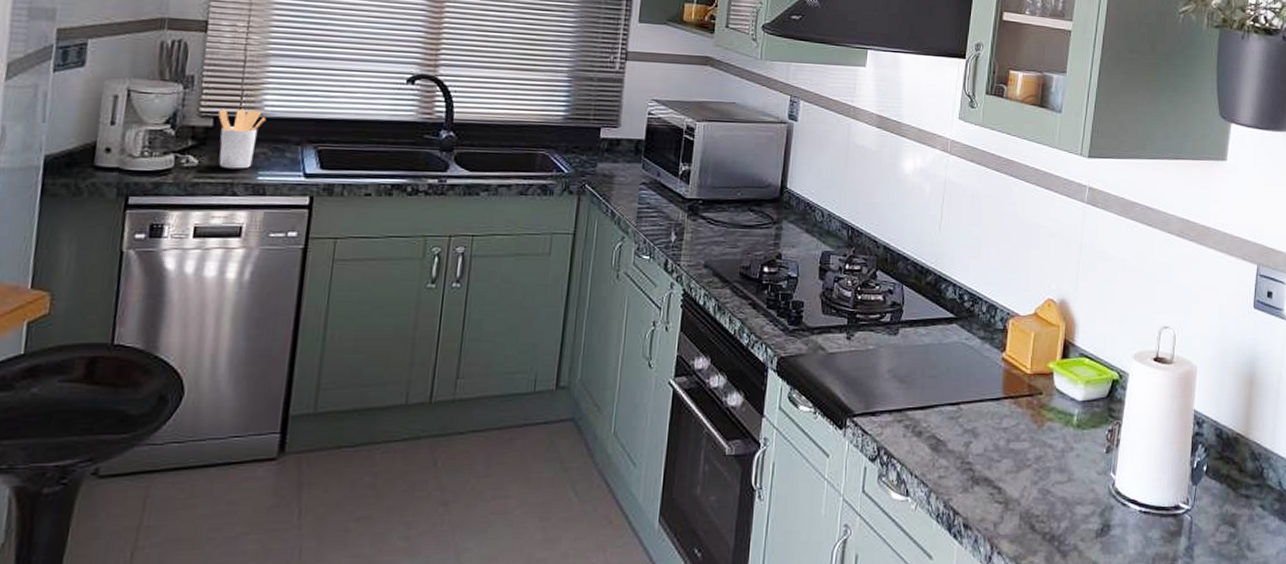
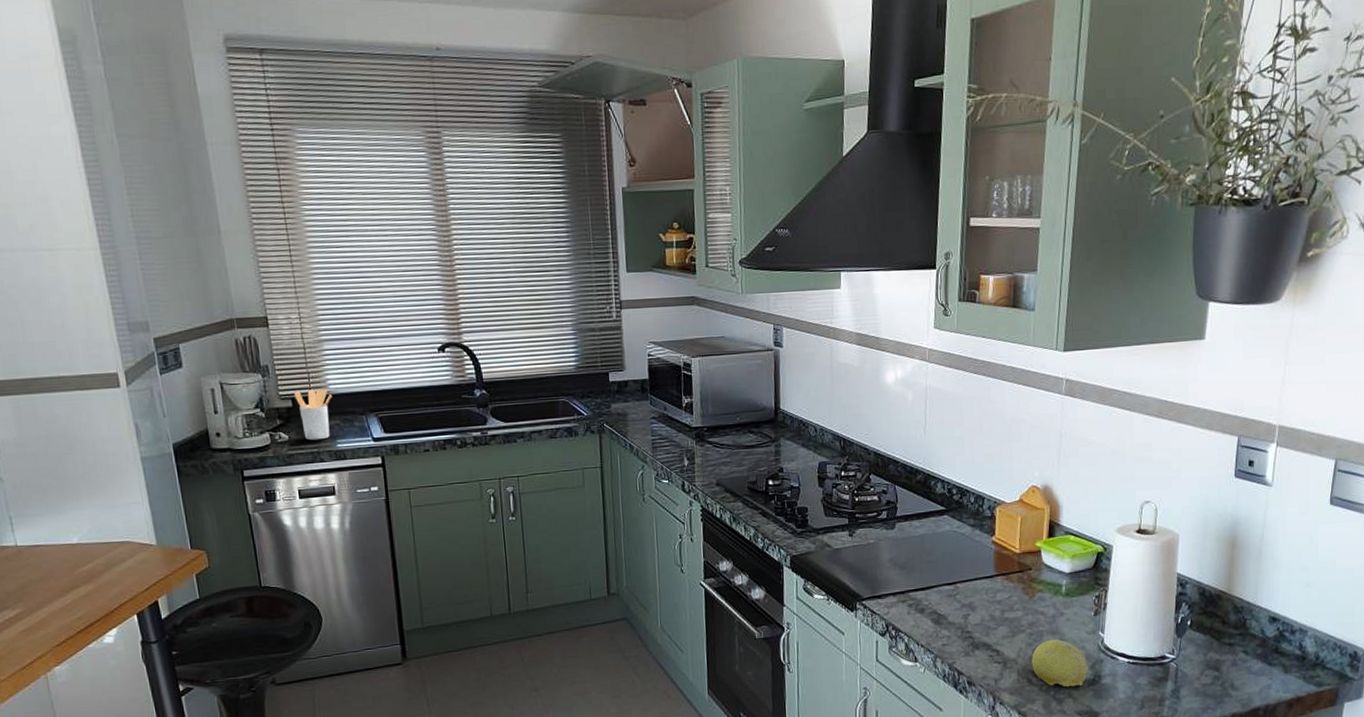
fruit: none [1036,478,1097,538] -> present [1031,639,1088,687]

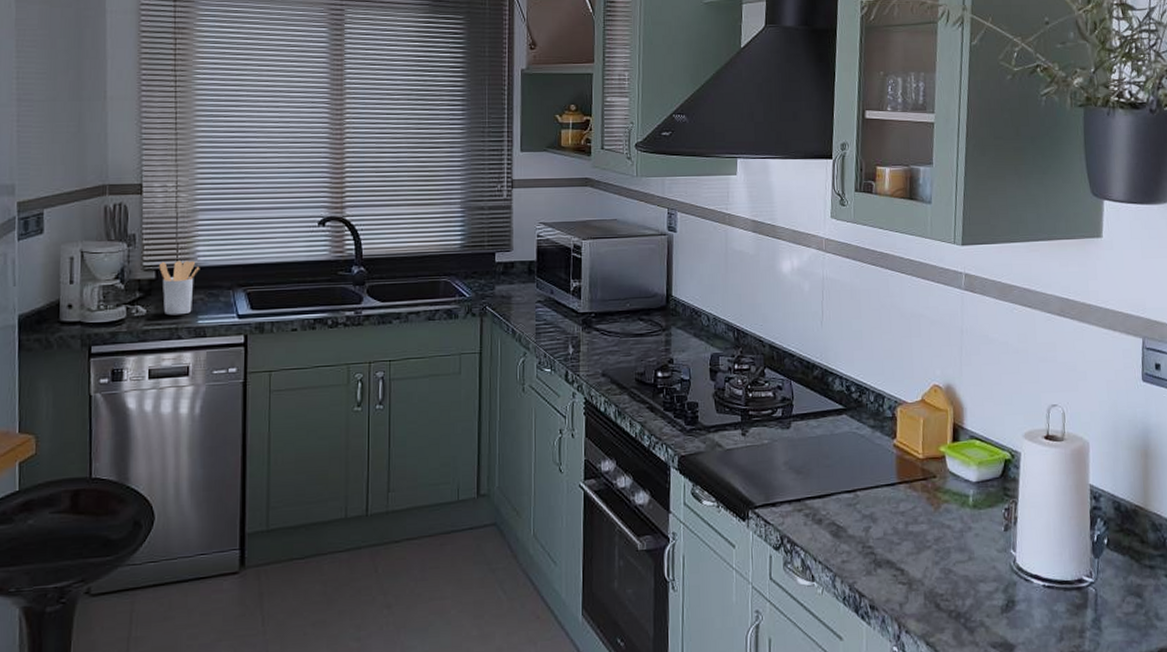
fruit: present [1031,639,1088,687] -> none [939,557,1001,614]

